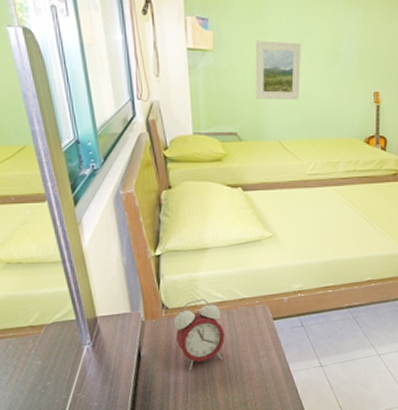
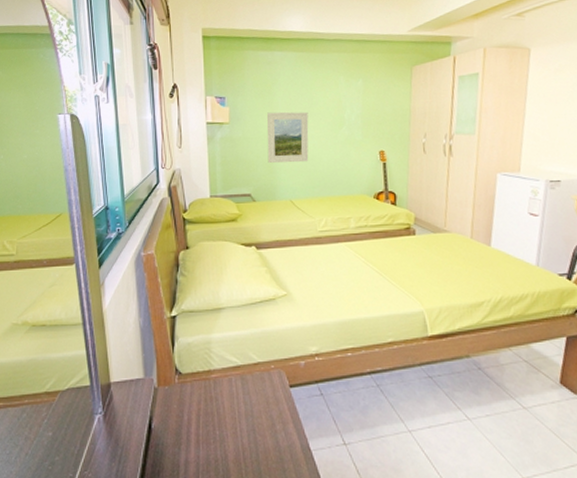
alarm clock: present [174,299,225,370] -> none [187,363,239,446]

